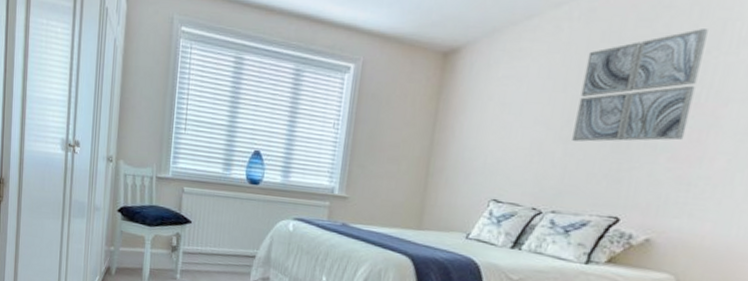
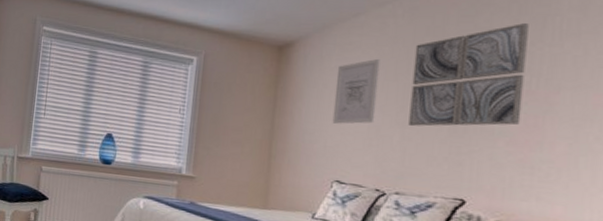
wall art: none [494,67,551,140] -> present [332,58,380,124]

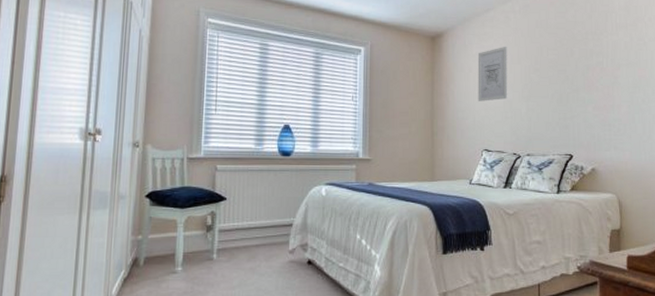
wall art: present [408,23,529,127] -> none [530,18,600,99]

